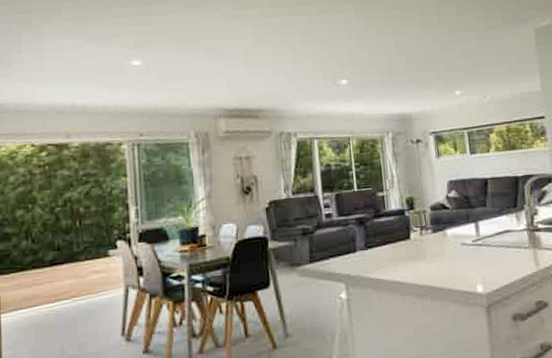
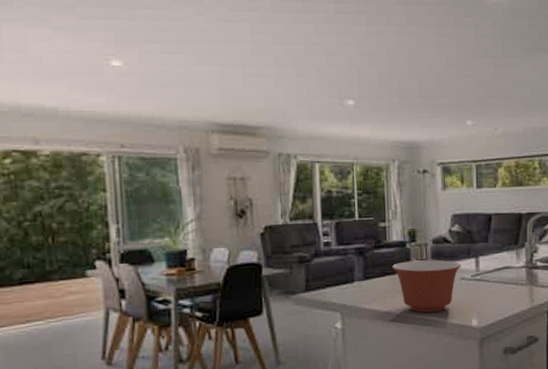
mixing bowl: none [393,226,462,281] -> present [392,259,461,313]

